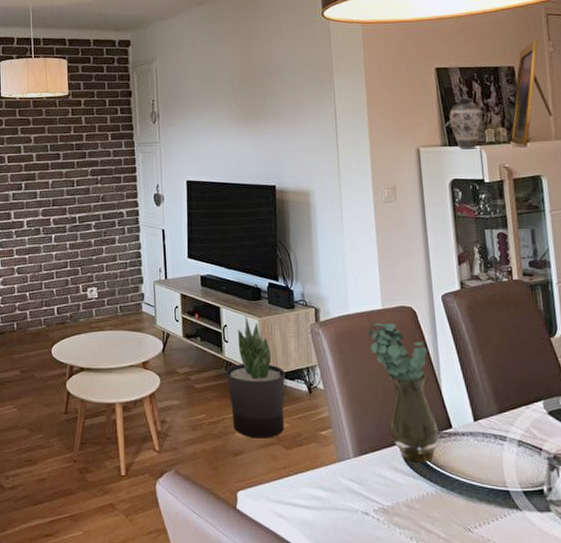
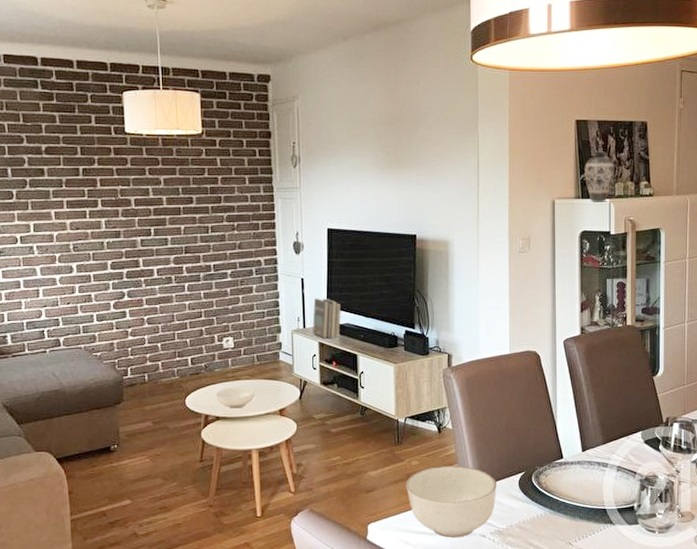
bowl: none [80,338,120,360] -> present [216,387,257,409]
books: none [174,249,203,290] -> present [312,298,341,339]
planter: present [225,315,286,438] -> none [361,362,418,476]
bowl: none [276,430,378,514] -> present [406,465,497,538]
vase: present [367,319,439,462] -> none [496,363,551,490]
picture frame: present [509,39,553,147] -> none [636,95,677,200]

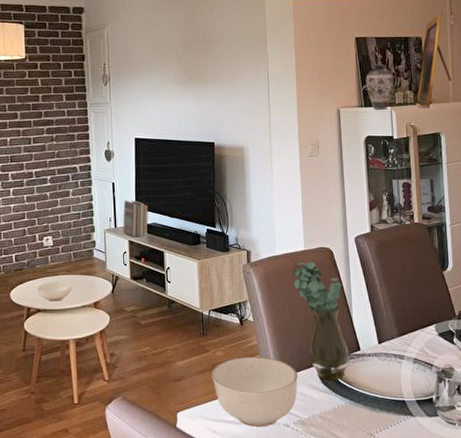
vase: none [496,363,551,490] -> present [292,258,349,381]
picture frame: none [636,95,677,200] -> present [415,13,452,108]

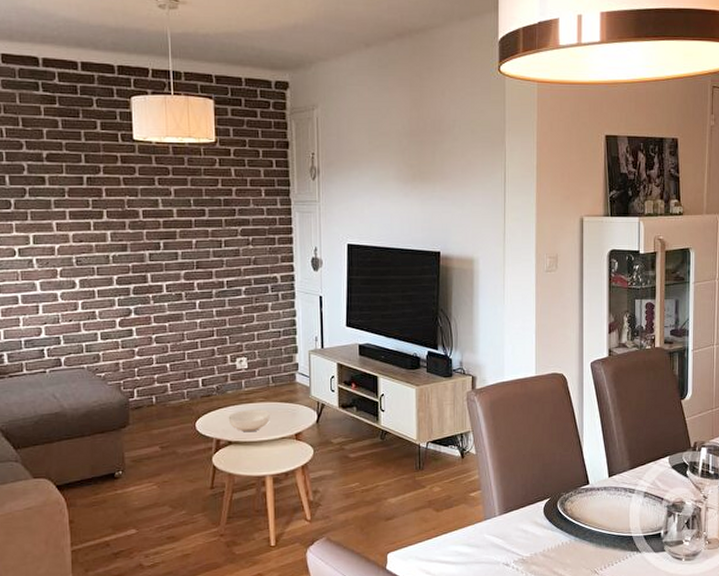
books: present [123,200,148,237] -> none [331,317,361,360]
bowl: present [211,356,298,427] -> none [427,491,521,567]
vase: present [292,258,349,381] -> none [521,385,577,517]
decorative vase: present [366,64,394,110] -> none [614,168,645,220]
picture frame: present [415,13,452,108] -> none [666,112,707,219]

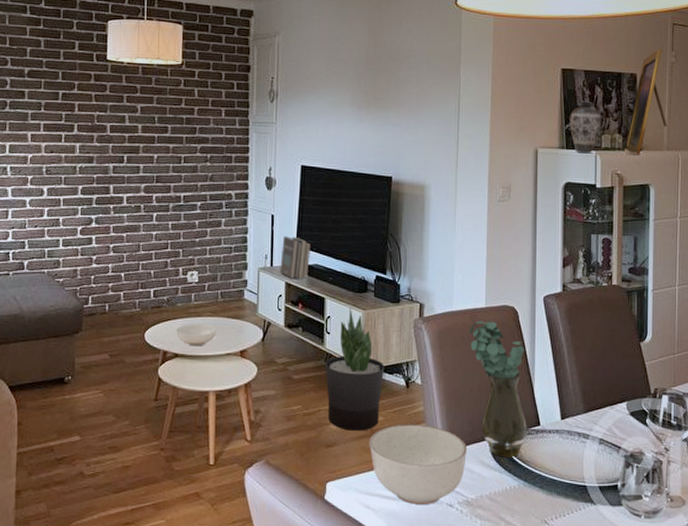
books: none [331,317,361,360] -> present [280,236,310,279]
planter: none [381,384,440,503] -> present [325,307,385,431]
bowl: none [427,491,521,567] -> present [369,424,467,506]
vase: none [521,385,577,517] -> present [470,317,527,458]
decorative vase: none [614,168,645,220] -> present [570,101,602,154]
picture frame: none [666,112,707,219] -> present [624,48,667,154]

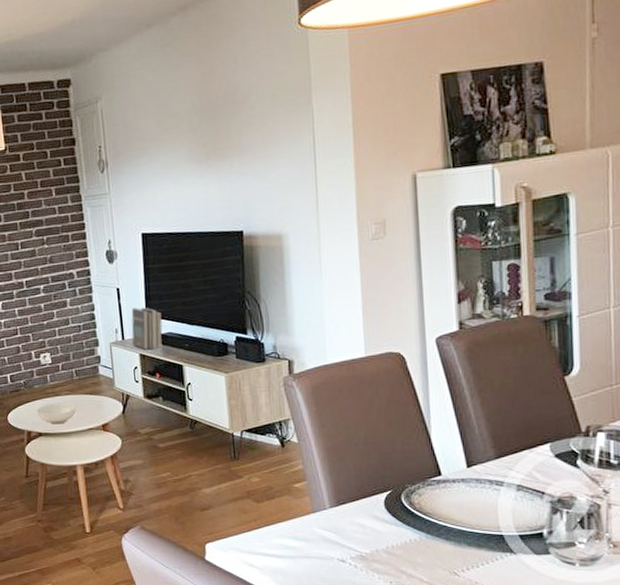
planter: present [325,307,385,431] -> none [190,371,256,493]
bowl: present [369,424,467,506] -> none [246,482,357,562]
vase: present [470,317,527,458] -> none [348,367,426,511]
decorative vase: present [570,101,602,154] -> none [455,106,498,171]
picture frame: present [624,48,667,154] -> none [530,23,590,162]

